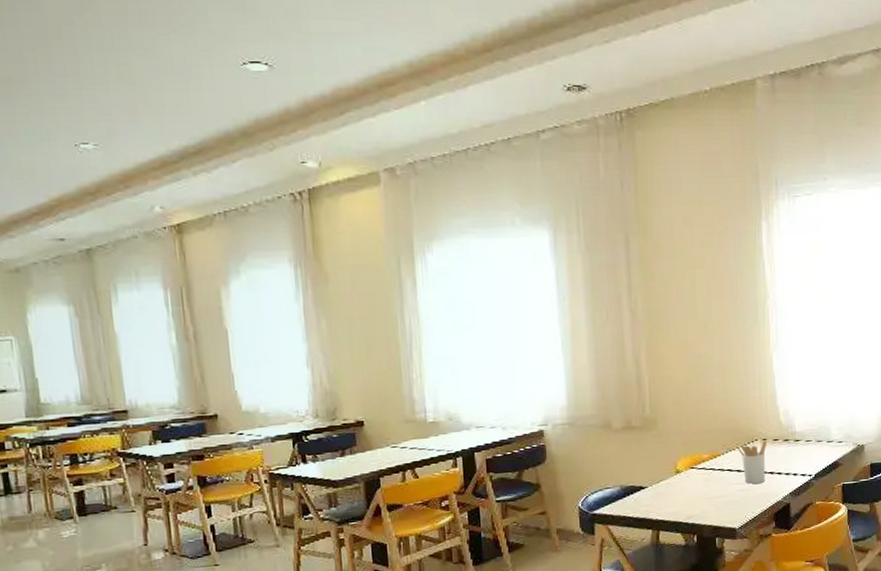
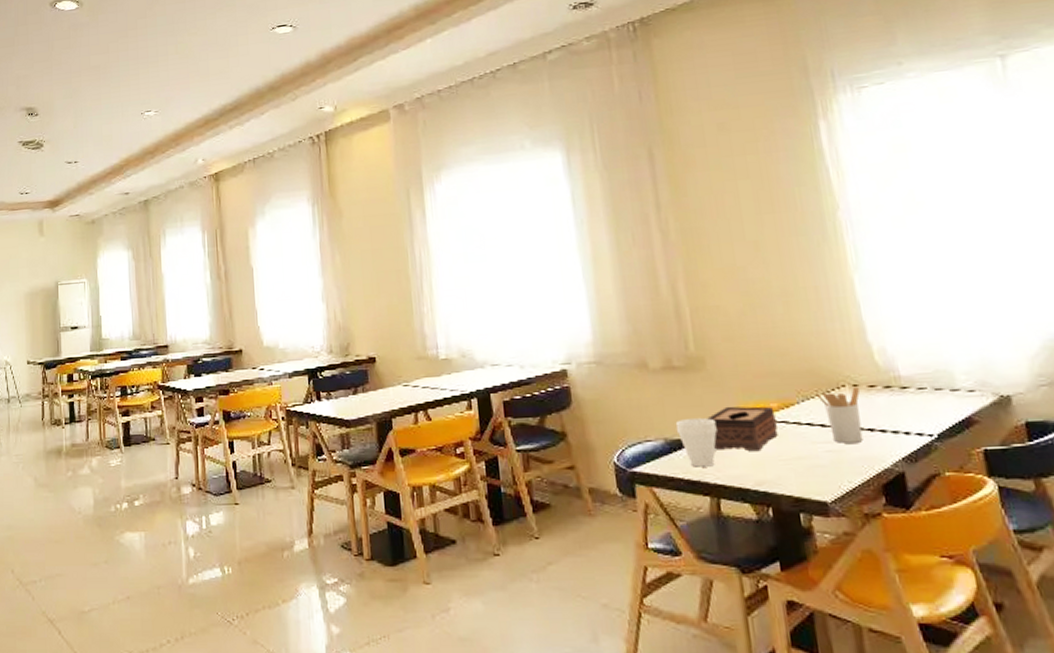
cup: none [630,468,662,508] -> present [675,417,717,467]
tissue box: none [655,457,706,493] -> present [707,406,778,452]

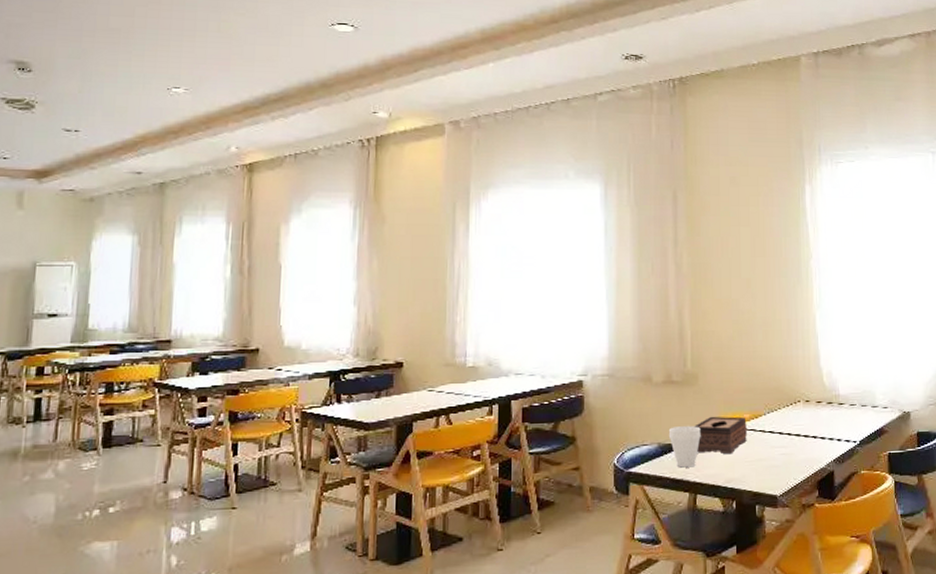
utensil holder: present [816,386,863,443] -> none [779,402,810,448]

